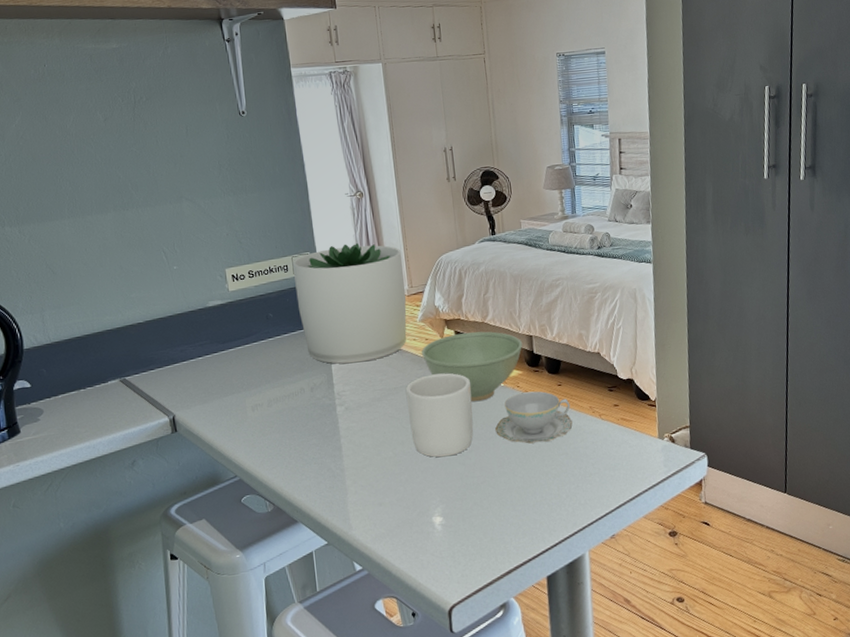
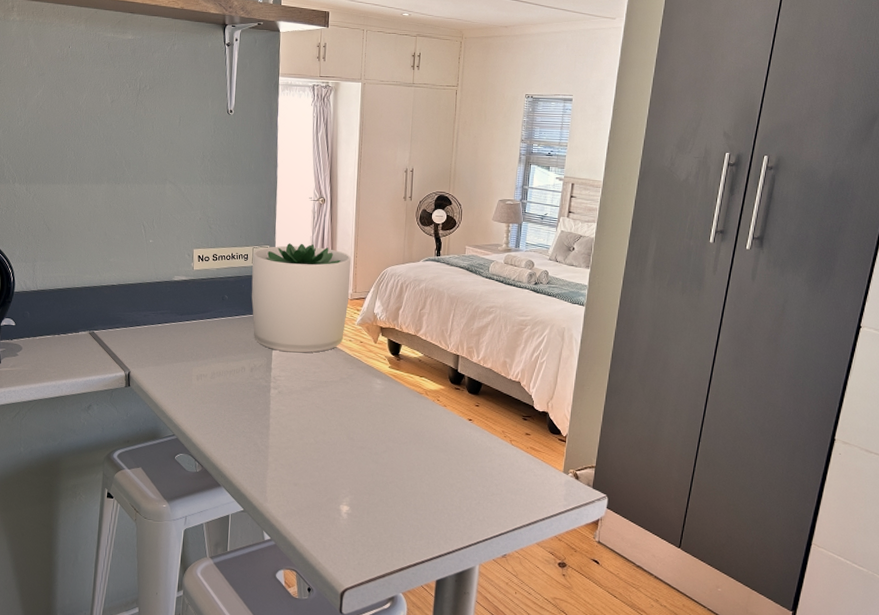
mug: present [405,372,474,458] -> none [333,375,396,453]
bowl: present [421,331,523,402] -> none [354,341,449,408]
teacup: present [495,391,573,444] -> none [411,406,484,456]

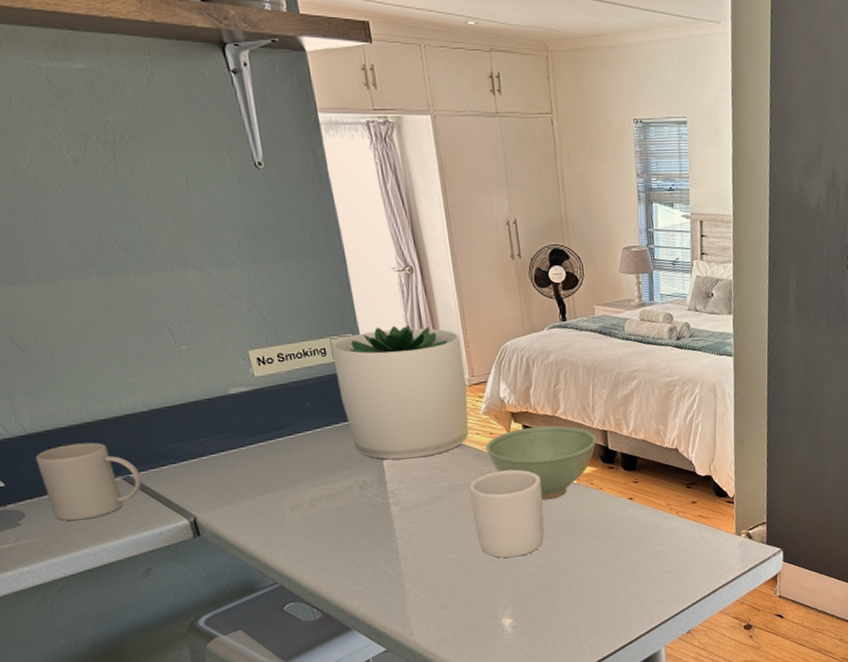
mug: none [38,301,101,360] -> present [35,442,142,522]
mug: none [333,375,396,453] -> present [468,469,545,558]
bowl: none [354,341,449,408] -> present [485,425,597,500]

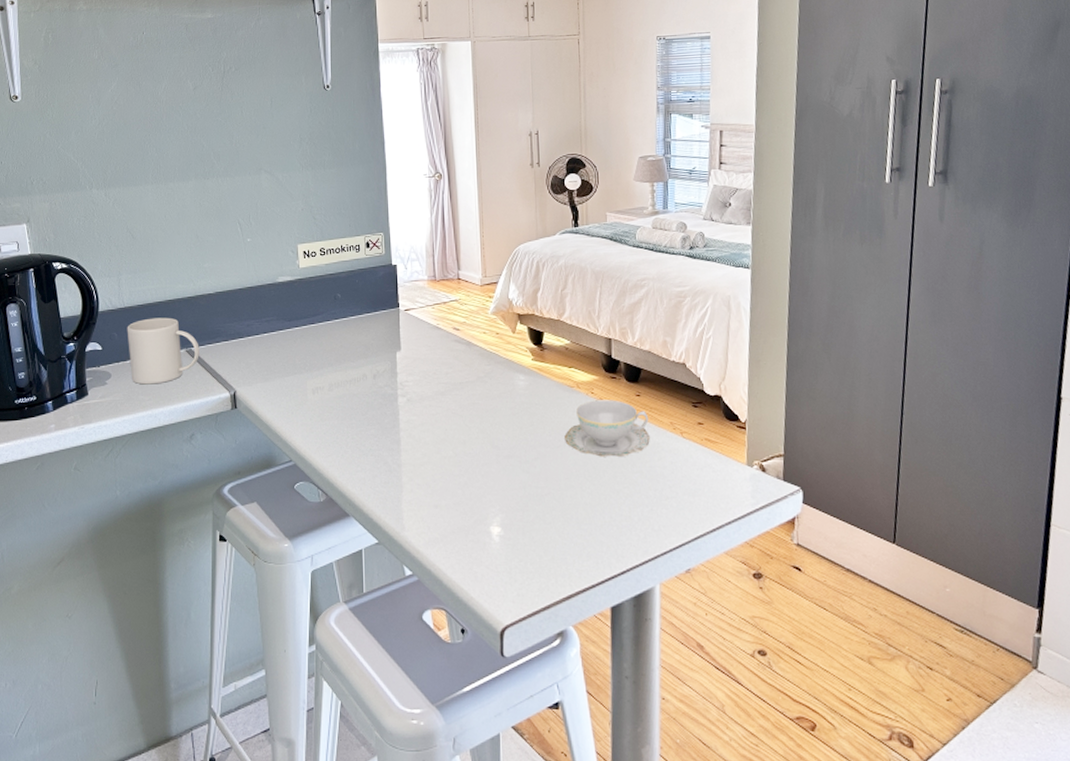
planter: present [330,324,469,460] -> none [364,226,479,353]
mug: present [468,469,545,558] -> none [471,371,542,462]
bowl: present [485,425,597,500] -> none [490,329,601,406]
teacup: none [568,488,649,542] -> present [565,400,650,457]

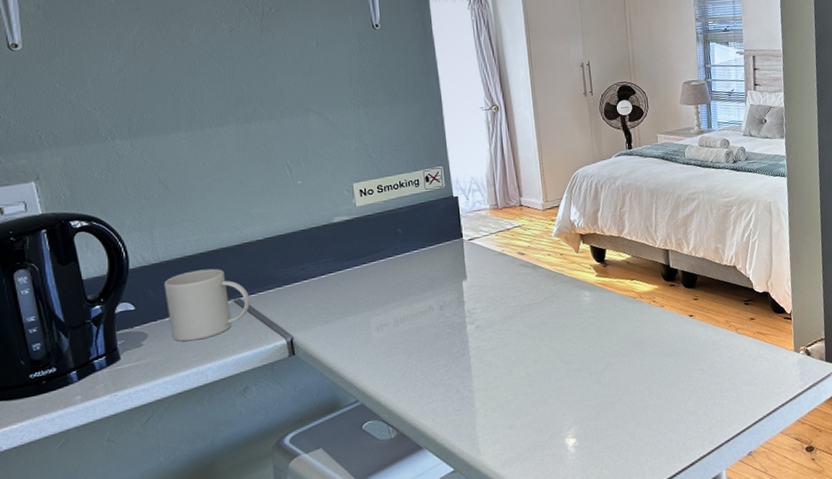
teacup: present [565,400,650,457] -> none [631,305,709,360]

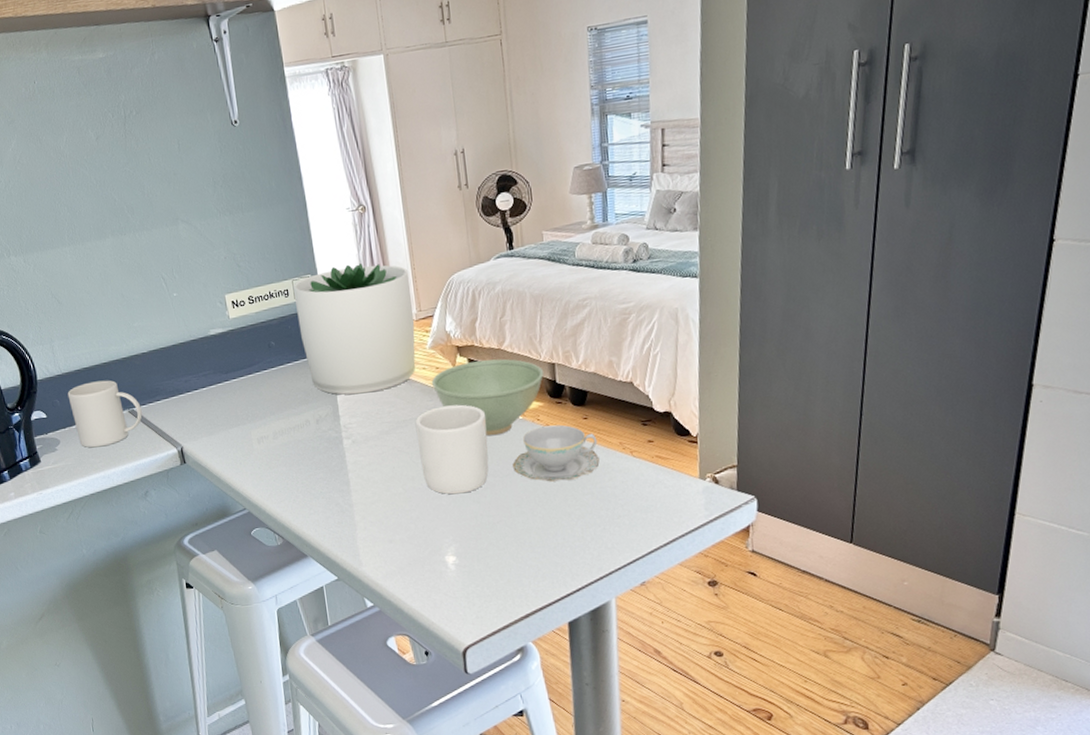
planter: none [423,156,542,281] -> present [292,262,416,395]
mug: none [539,288,609,376] -> present [415,404,489,495]
bowl: none [555,245,659,318] -> present [431,359,544,436]
teacup: none [631,305,709,360] -> present [513,424,600,482]

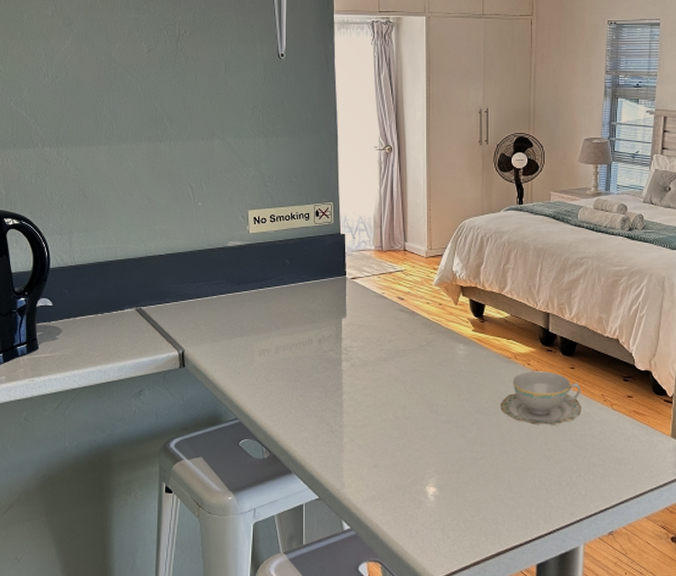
mug: present [67,380,143,448] -> none [77,276,149,341]
planter: present [292,262,416,395] -> none [314,197,425,320]
mug: present [415,404,489,495] -> none [413,341,481,427]
bowl: present [431,359,544,436] -> none [433,302,539,375]

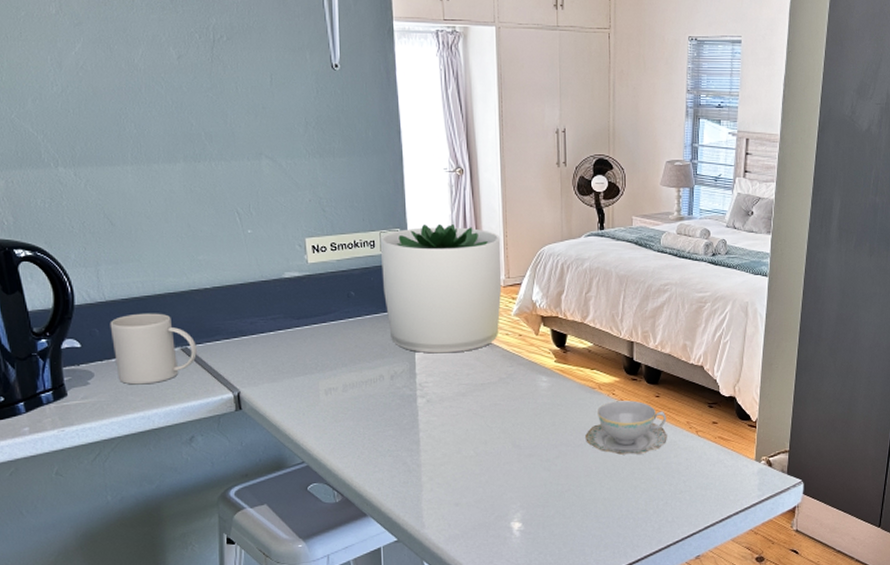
mug: none [77,276,149,341] -> present [110,313,197,385]
planter: none [314,197,425,320] -> present [380,223,502,354]

